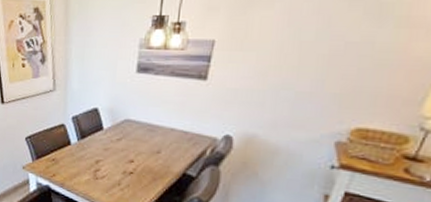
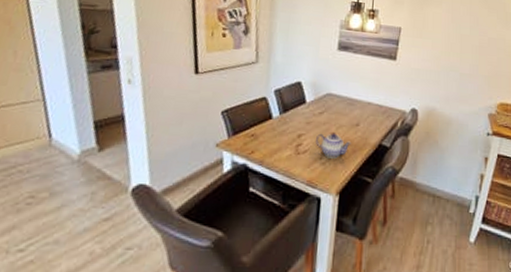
teapot: none [114,160,152,186] -> present [316,133,352,159]

